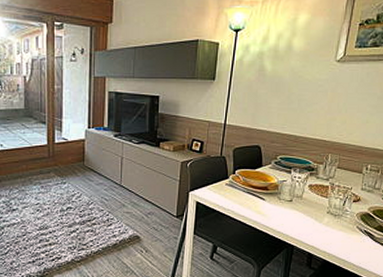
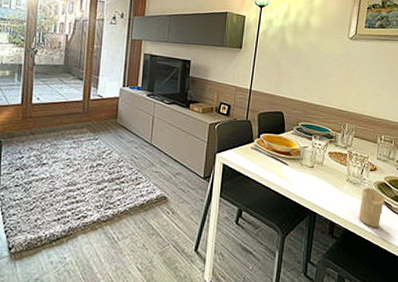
candle: none [338,219,367,257] -> present [359,188,385,227]

